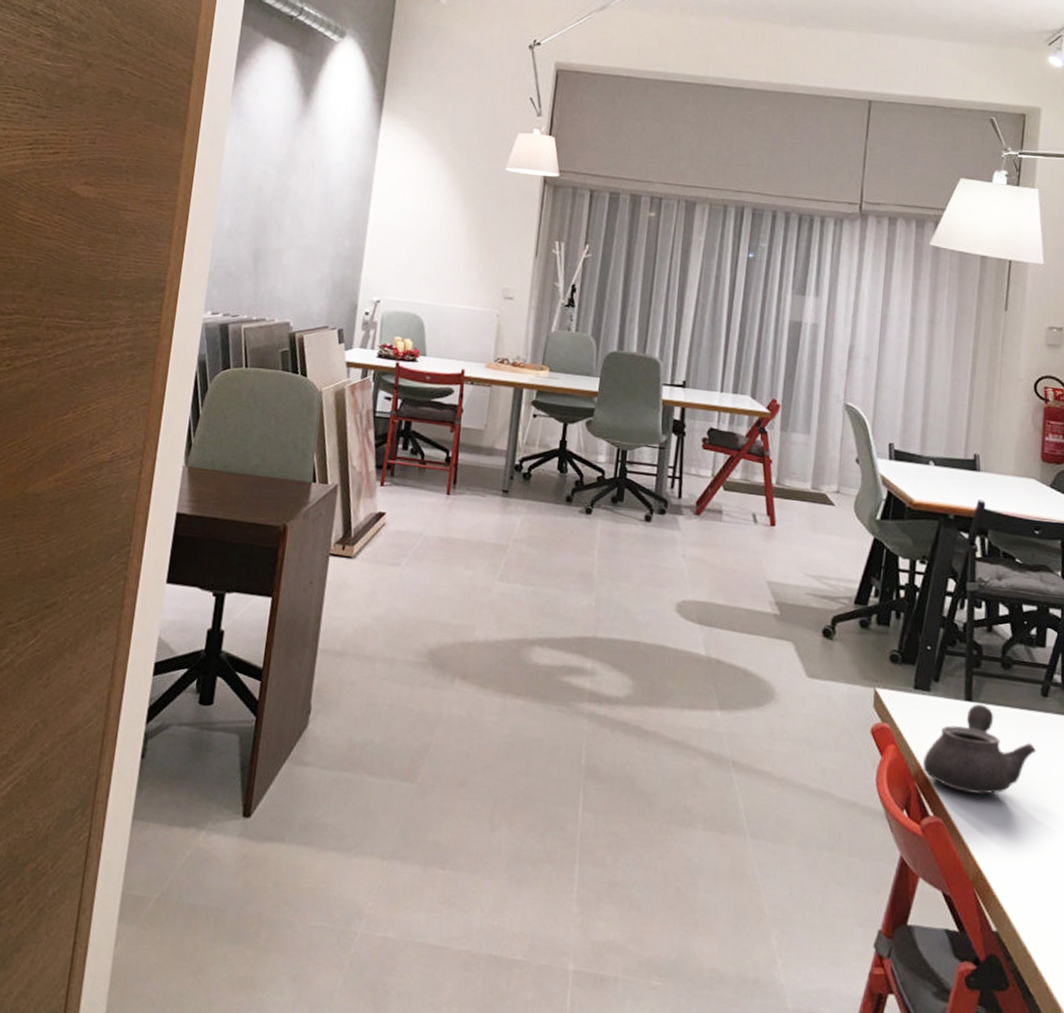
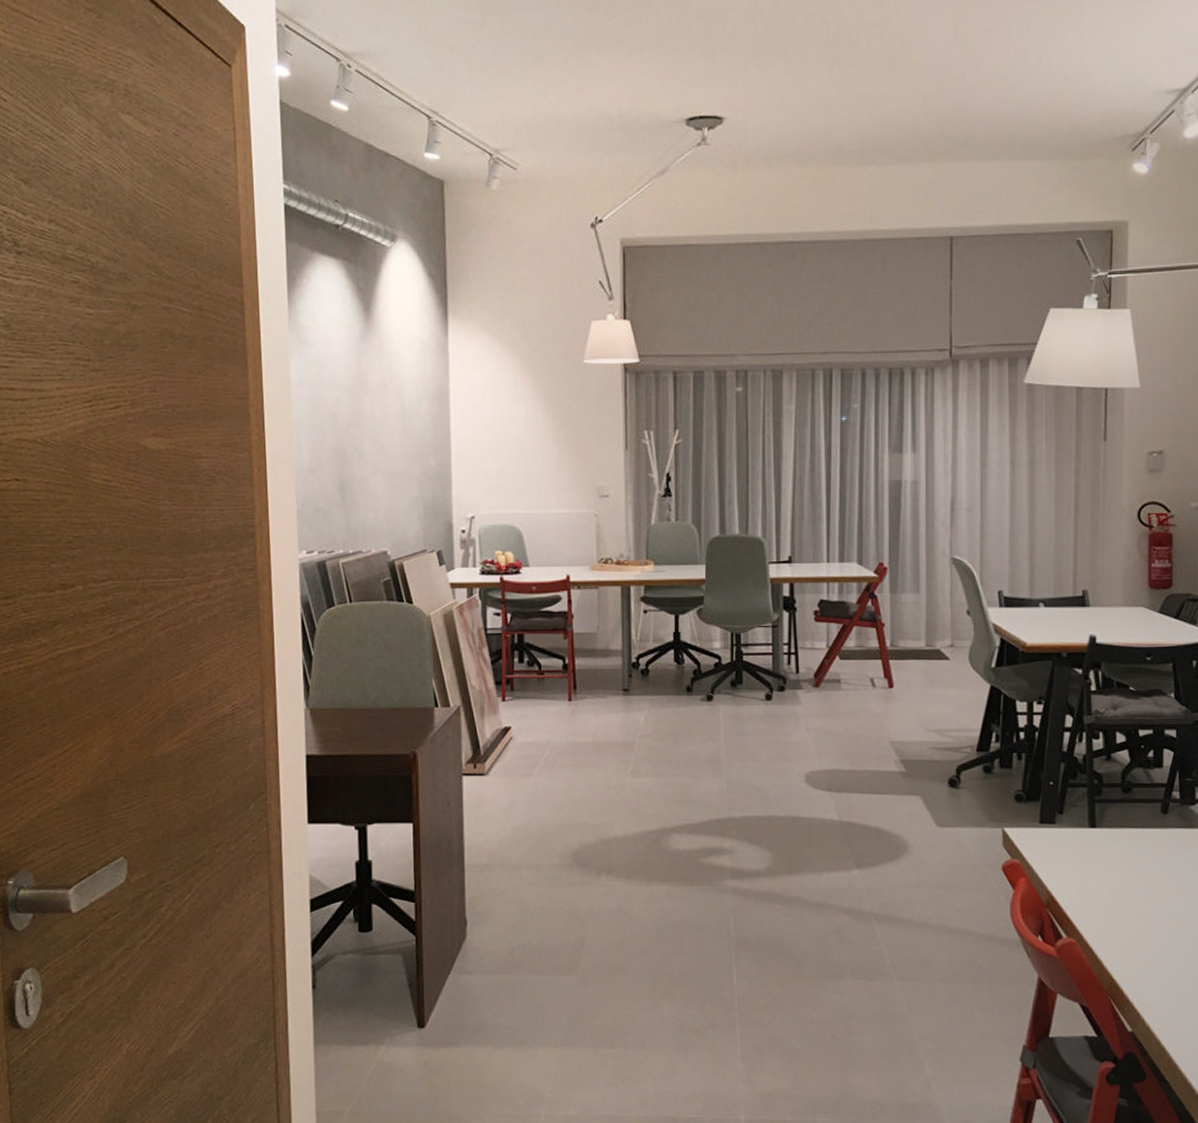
teapot: present [923,704,1037,795] -> none [1054,829,1160,913]

